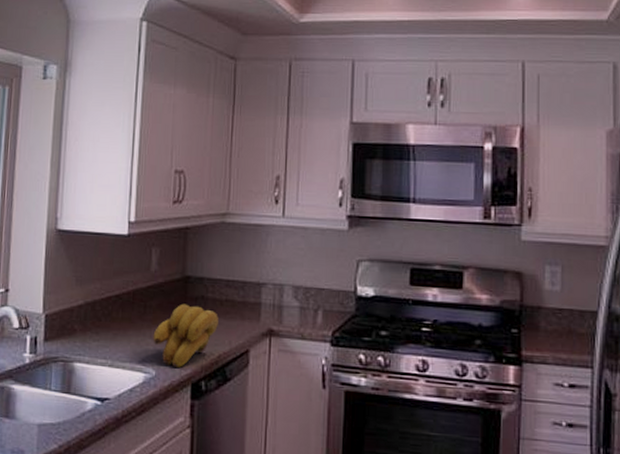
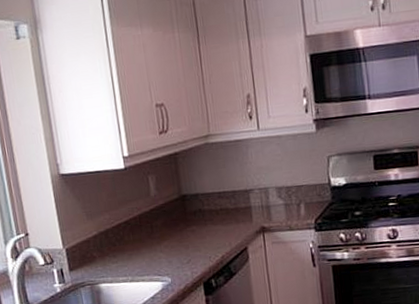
banana bunch: present [153,303,218,367] -> none [163,218,218,272]

